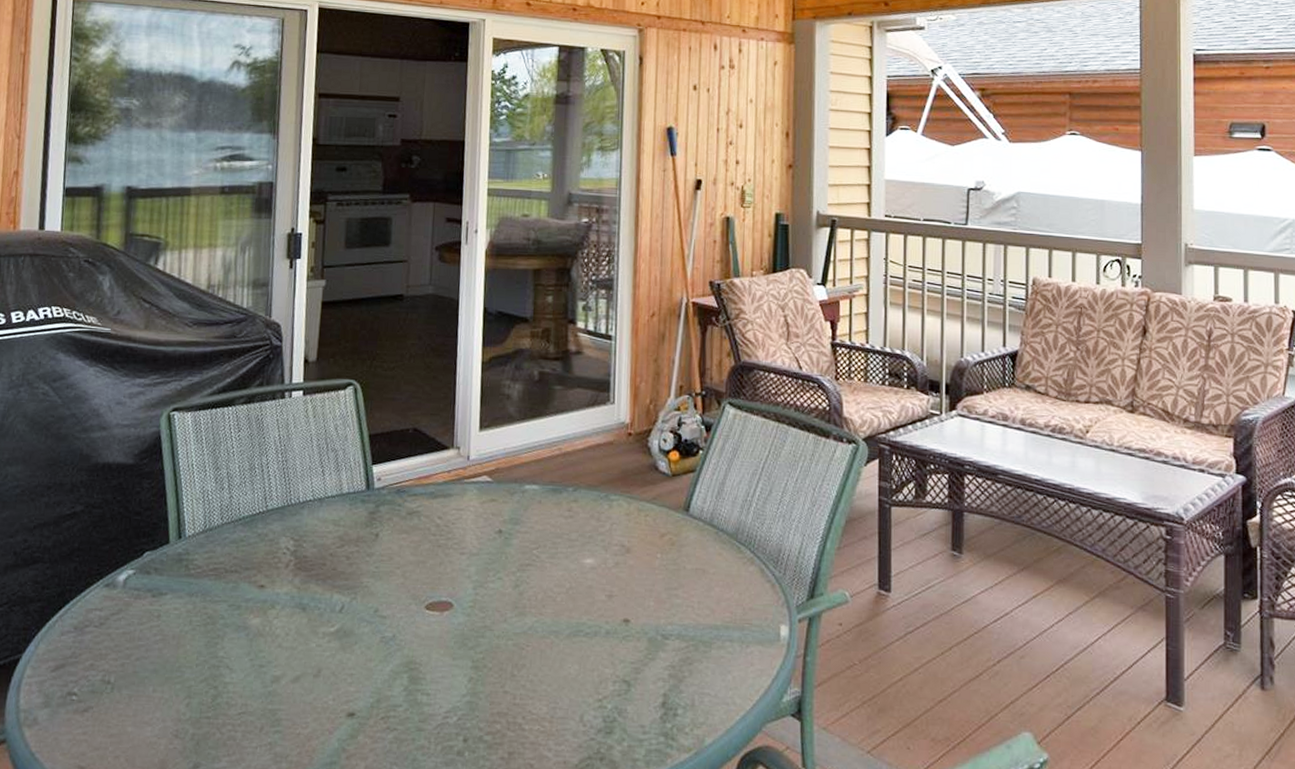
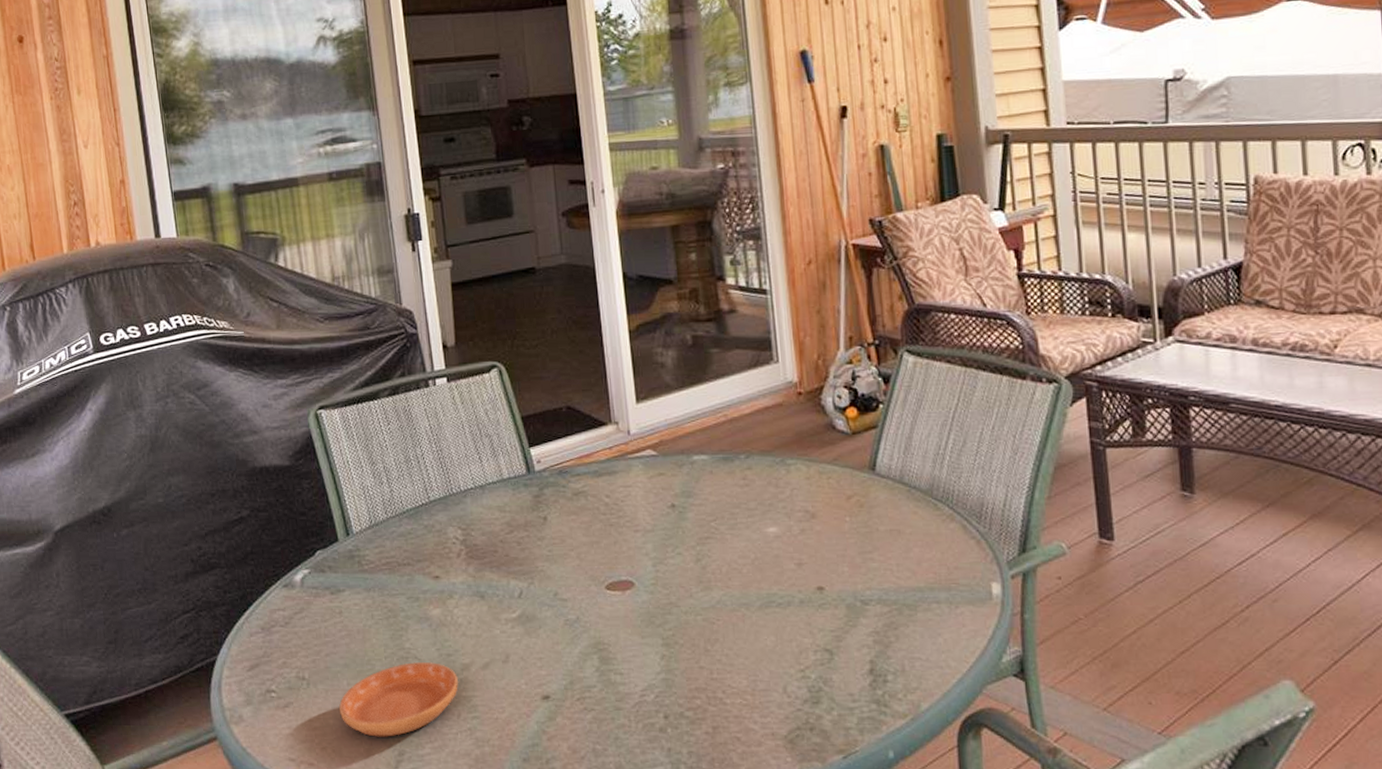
saucer: none [140,671,266,748] -> present [339,662,458,737]

